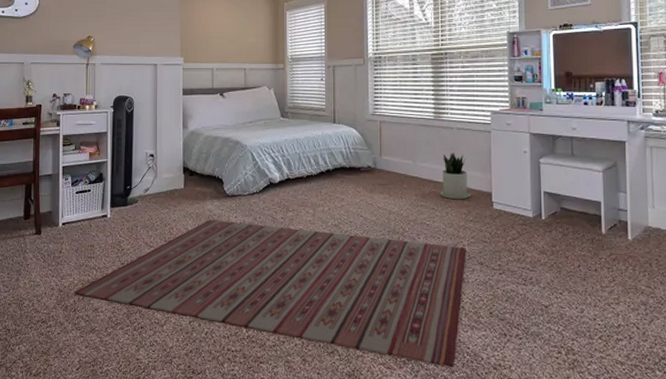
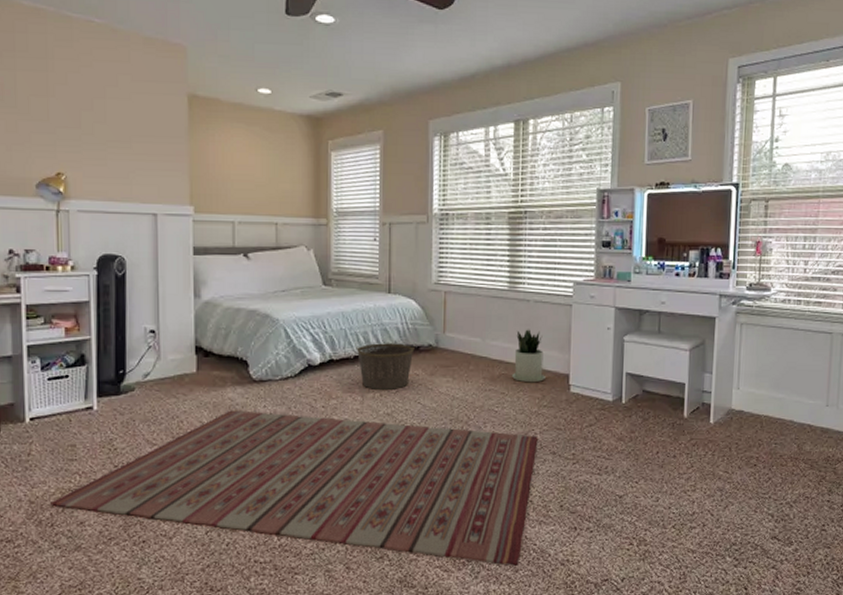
basket: none [308,165,356,205] -> present [356,343,415,391]

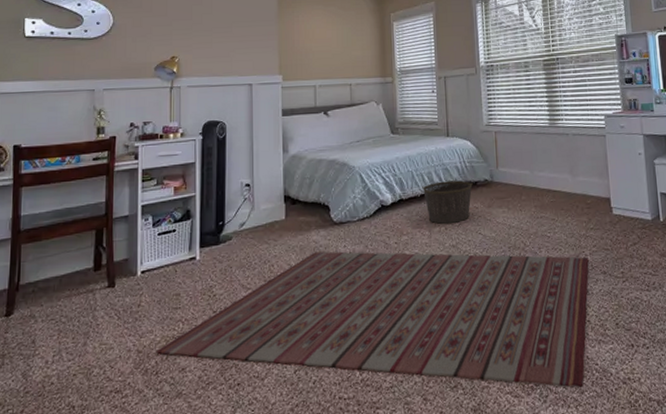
planter: present [511,329,545,383] -> none [559,159,589,209]

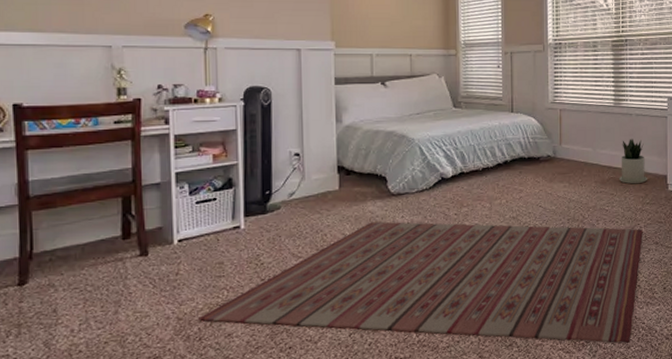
basket: present [422,180,473,225] -> none [484,155,535,198]
planter: none [559,159,589,209] -> present [618,139,647,185]

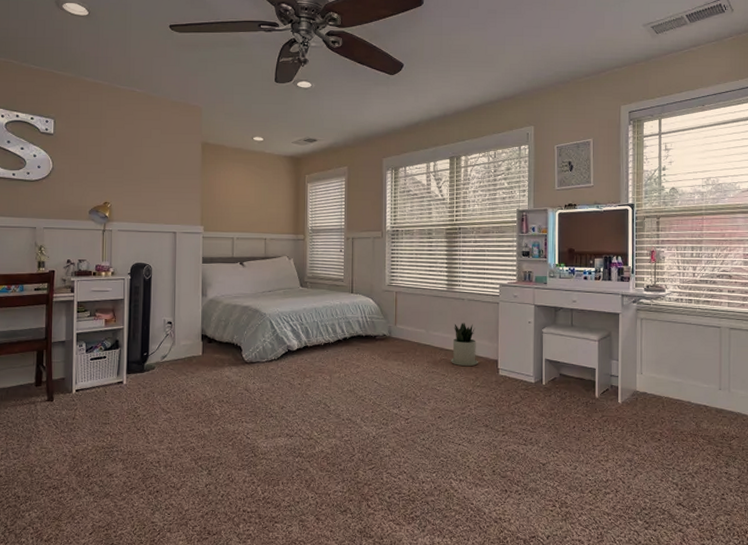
rug: present [198,221,643,344] -> none [88,386,473,522]

